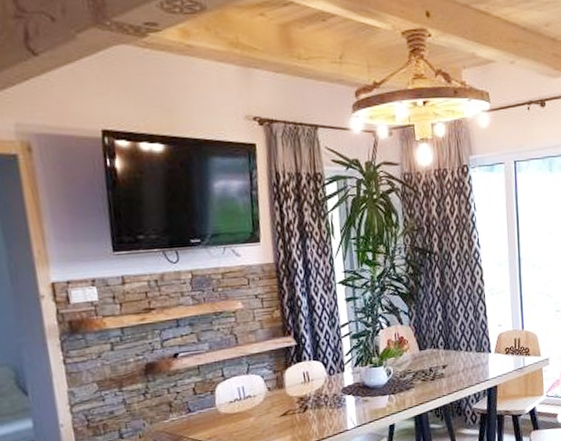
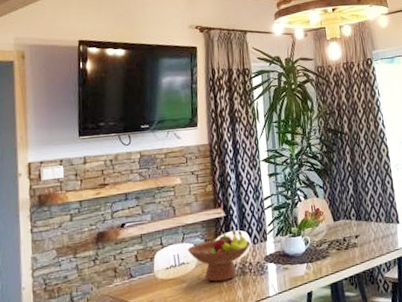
fruit bowl: none [253,360,327,416] -> present [187,230,251,282]

